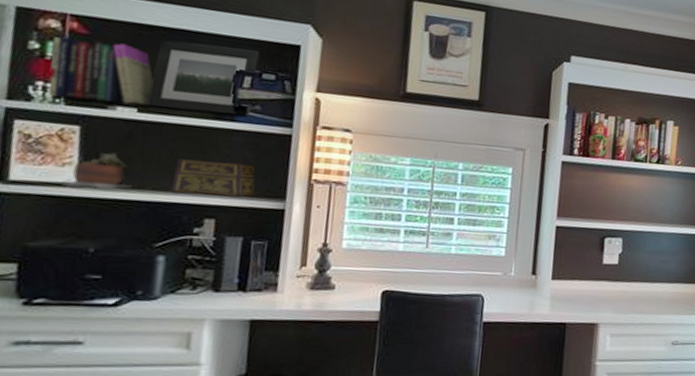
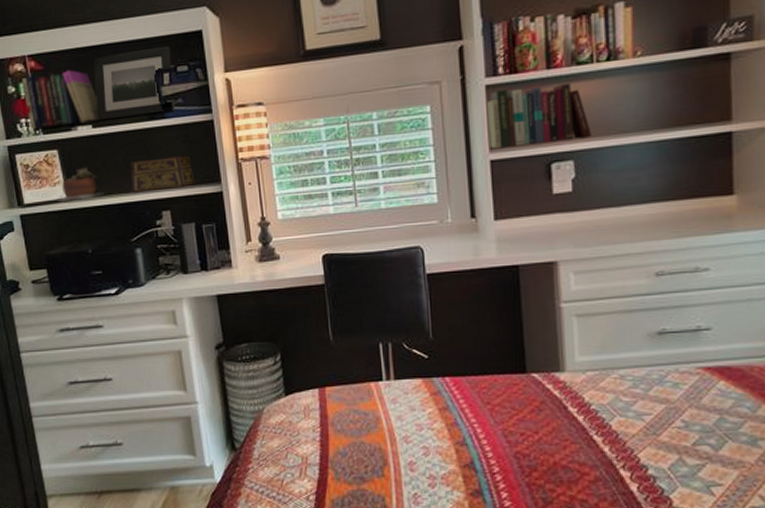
books: none [558,167,639,222] -> present [486,83,592,149]

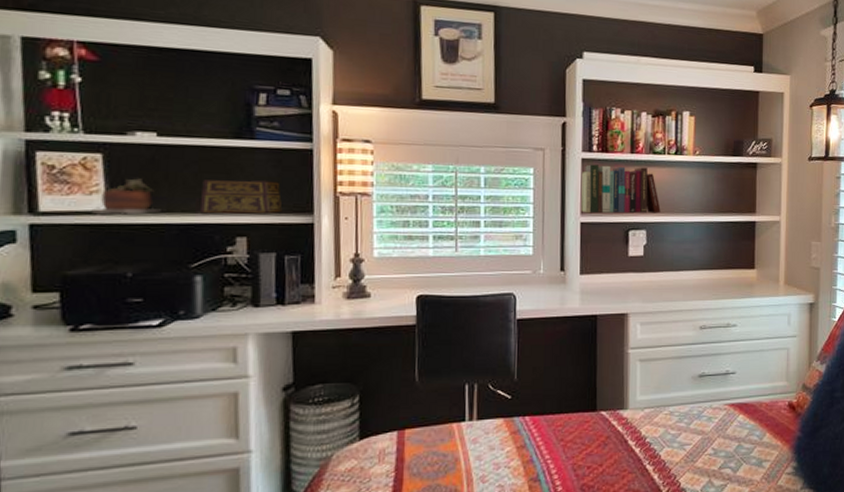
books: present [21,70,101,131] -> none [62,64,170,133]
picture frame: present [93,45,175,122] -> none [166,60,273,135]

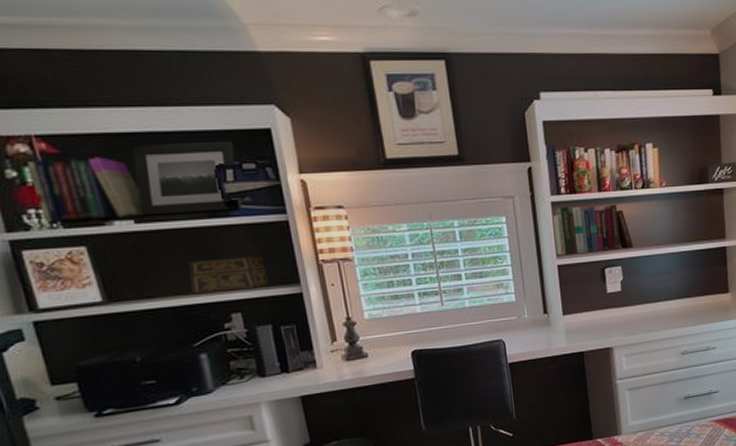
books: none [62,64,170,133] -> present [26,157,146,224]
succulent plant: present [91,178,161,215] -> none [88,267,155,306]
picture frame: none [166,60,273,135] -> present [132,140,242,217]

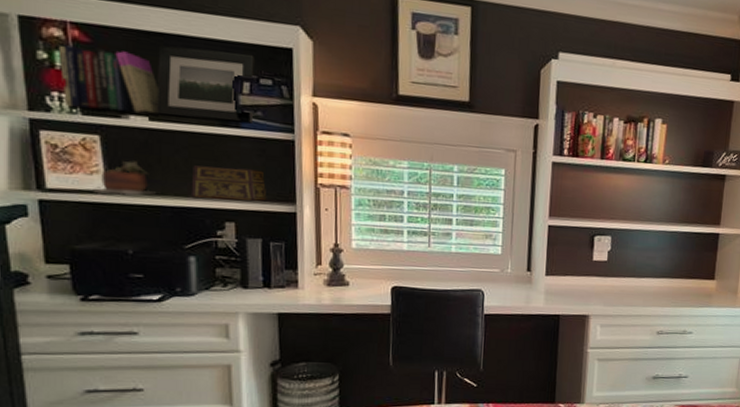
succulent plant: none [88,267,155,306] -> present [93,160,156,196]
books: present [552,204,634,256] -> none [549,168,627,221]

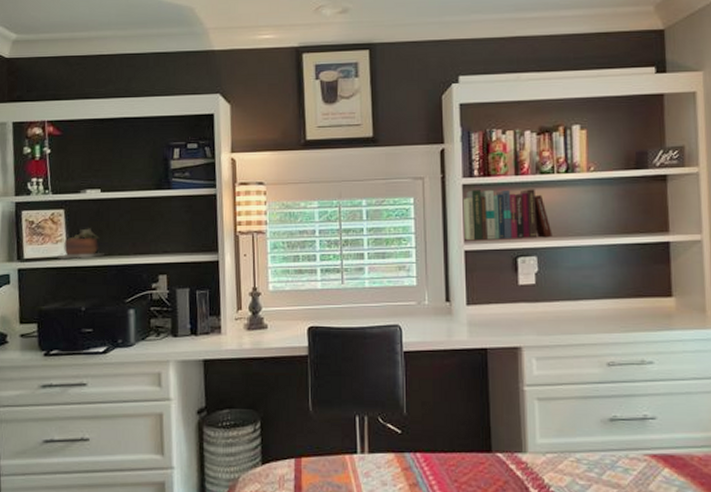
books: present [58,45,160,118] -> none [38,138,110,191]
picture frame: present [157,45,256,124] -> none [107,124,184,187]
decorative box: present [192,165,267,202] -> none [132,225,194,256]
books: none [549,168,627,221] -> present [462,189,553,241]

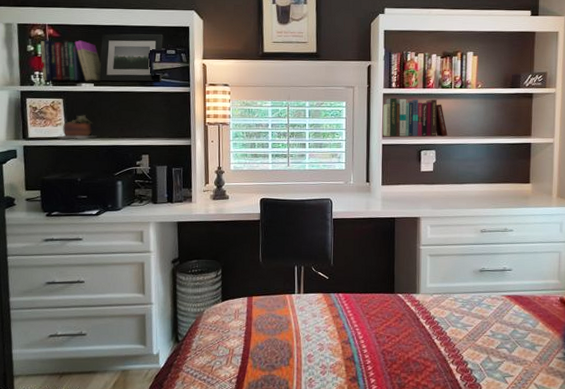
books: none [38,138,110,191] -> present [40,40,101,83]
picture frame: none [107,124,184,187] -> present [99,33,164,83]

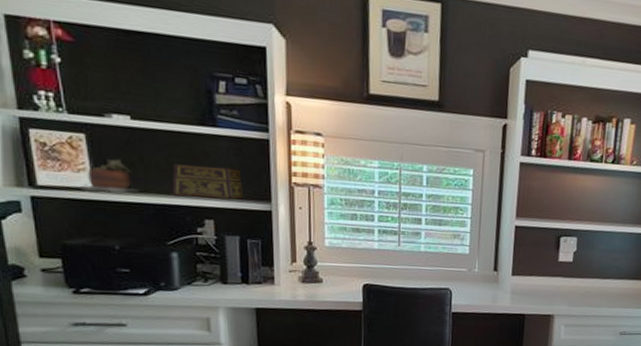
books: present [40,40,101,83] -> none [43,44,141,116]
picture frame: present [99,33,164,83] -> none [137,44,231,123]
decorative box: none [120,115,171,139] -> present [173,164,244,200]
books: present [382,98,448,137] -> none [516,168,593,222]

